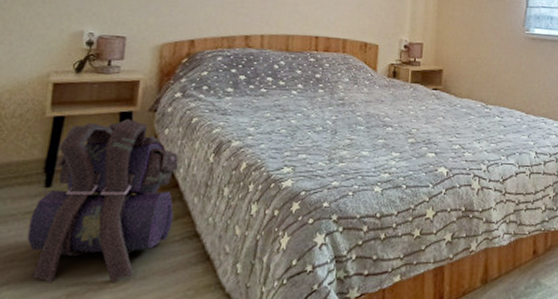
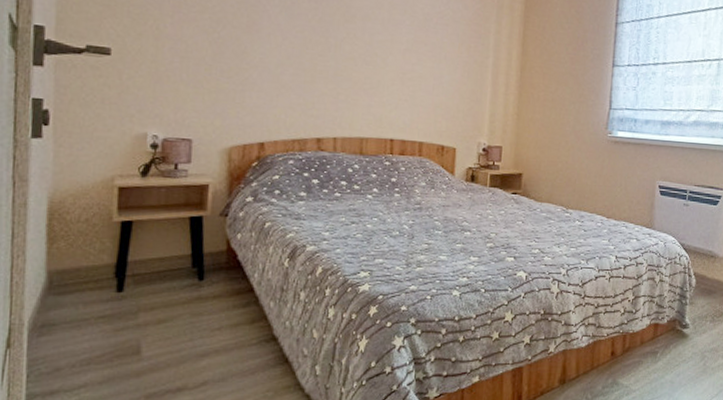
backpack: present [27,119,179,284] -> none [102,224,253,385]

